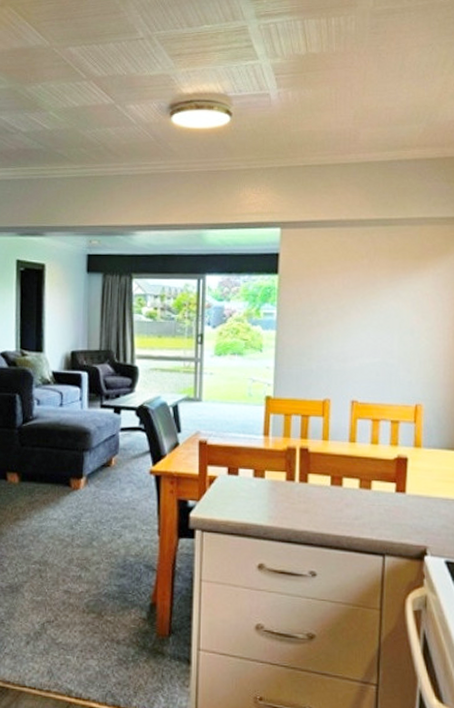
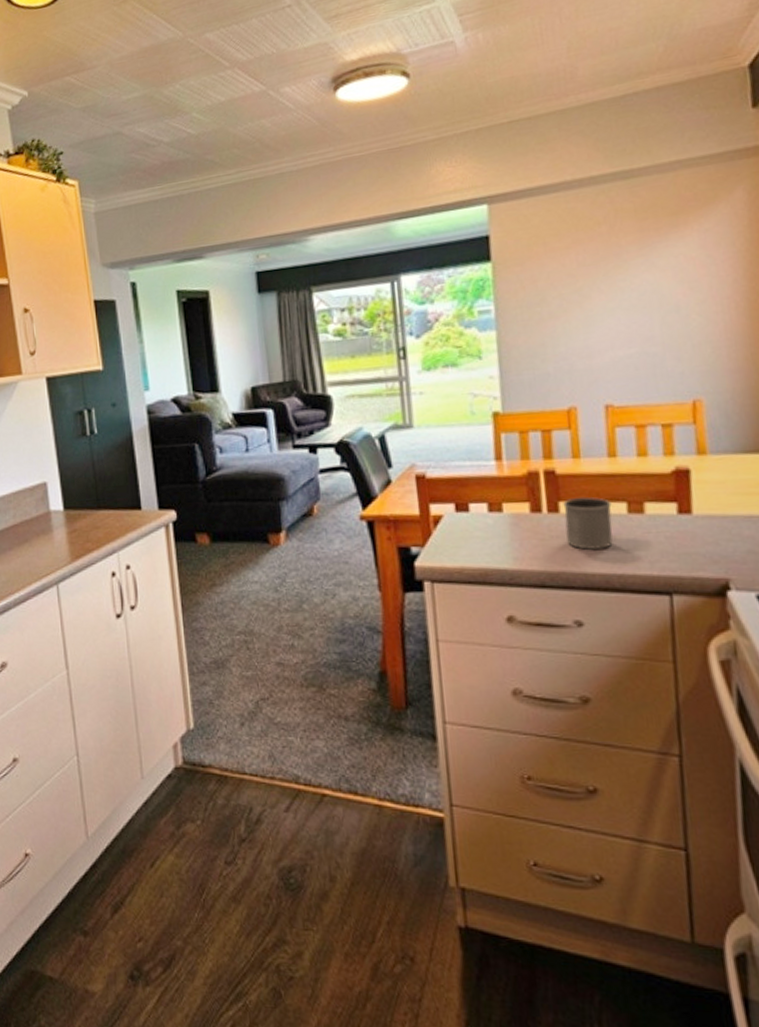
mug: none [311,473,348,515] -> present [563,497,613,550]

